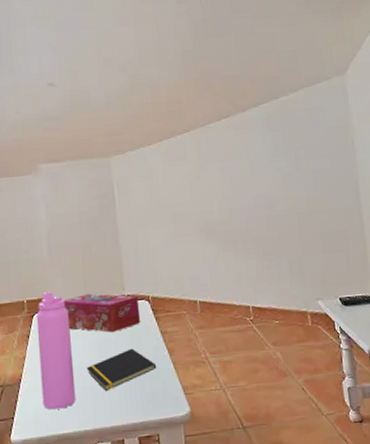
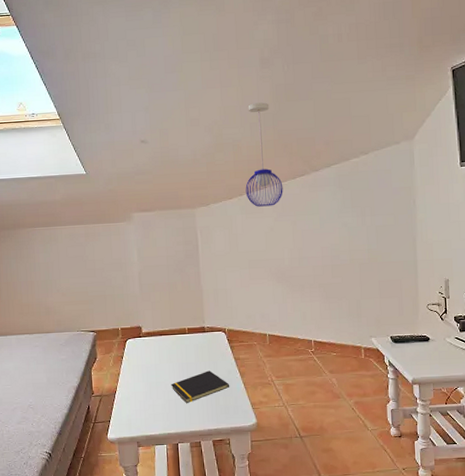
water bottle: present [36,291,76,410] -> none [129,321,162,416]
tissue box: present [64,293,141,332] -> none [153,325,218,357]
pendant light: none [164,39,208,153] -> present [245,102,283,207]

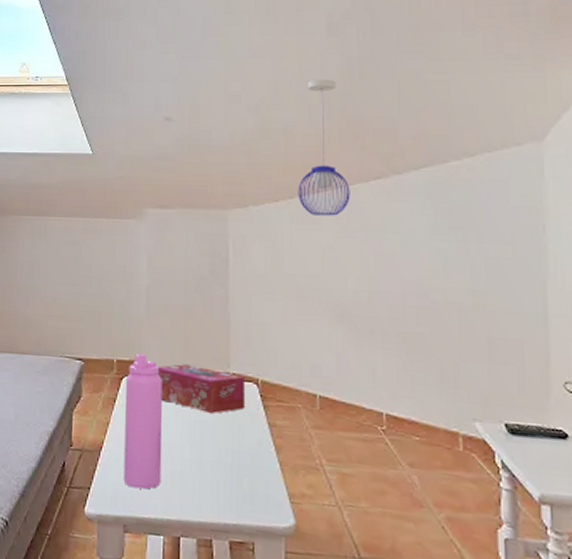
water bottle: none [129,321,162,416] -> present [123,353,163,489]
tissue box: none [153,325,218,357] -> present [158,364,246,414]
notepad: present [170,370,230,403] -> none [176,436,260,480]

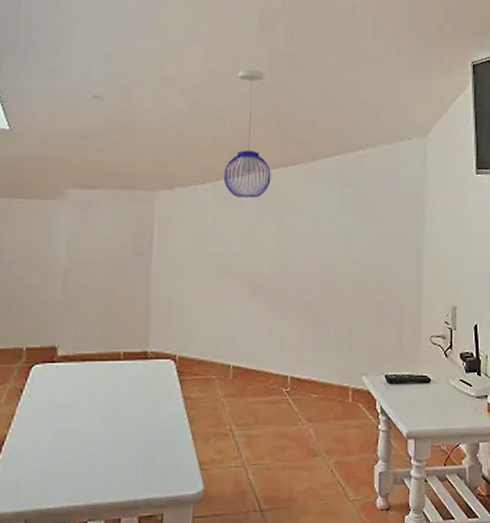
water bottle: present [123,353,163,489] -> none [27,339,77,480]
tissue box: present [158,364,246,414] -> none [72,347,163,393]

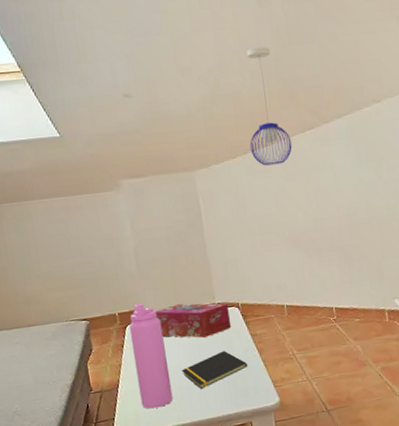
water bottle: none [27,339,77,480] -> present [129,303,173,409]
tissue box: none [72,347,163,393] -> present [156,303,232,338]
notepad: none [88,414,173,460] -> present [181,350,248,389]

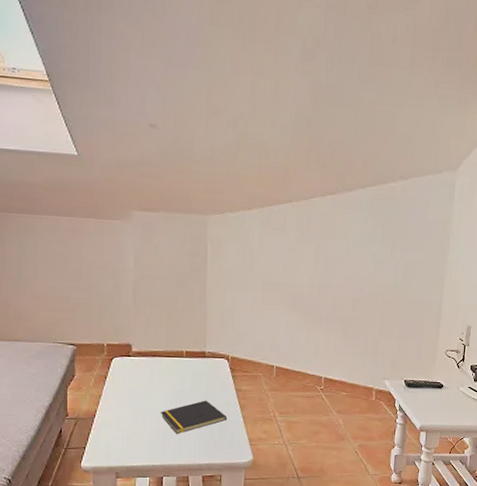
water bottle: present [129,303,173,409] -> none [114,338,148,445]
tissue box: present [156,303,232,338] -> none [144,346,218,384]
pendant light: present [246,46,292,166] -> none [268,100,311,224]

